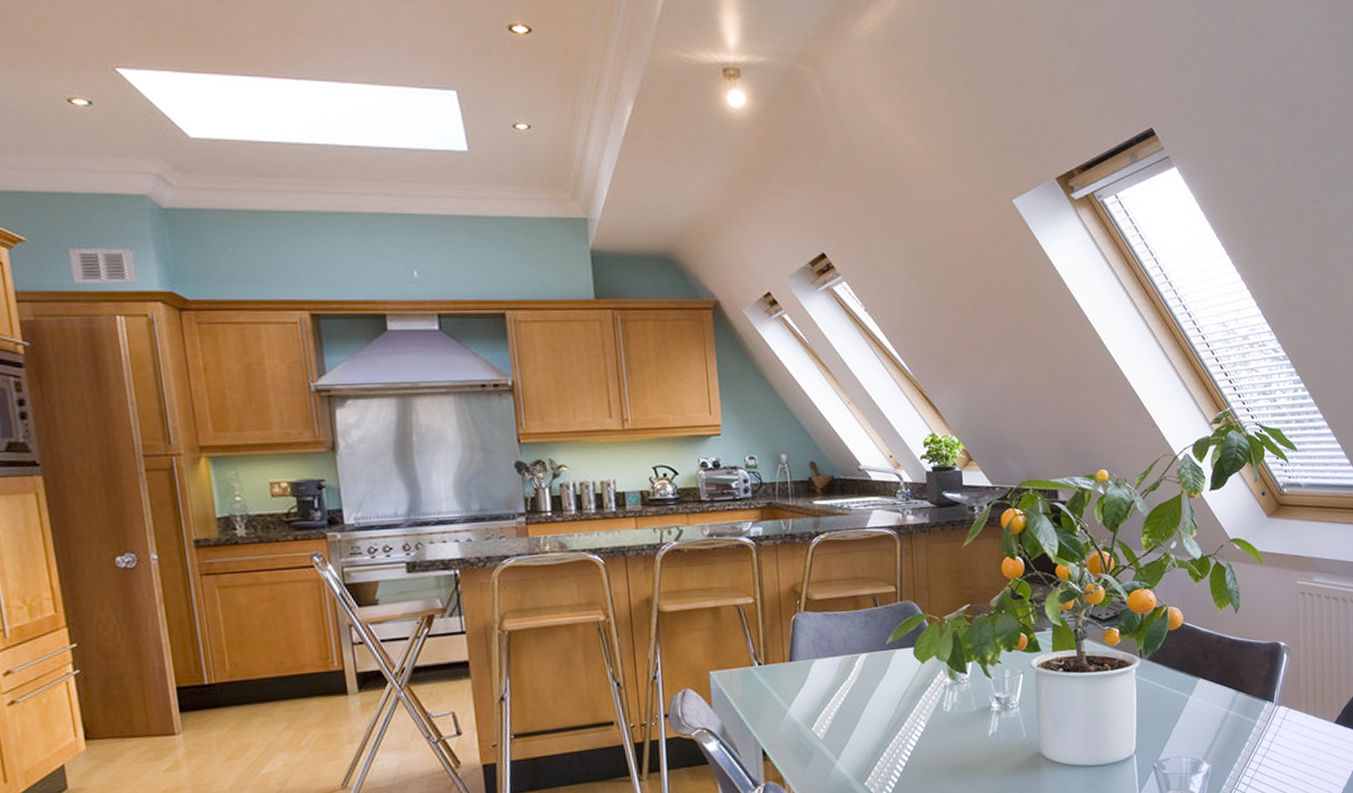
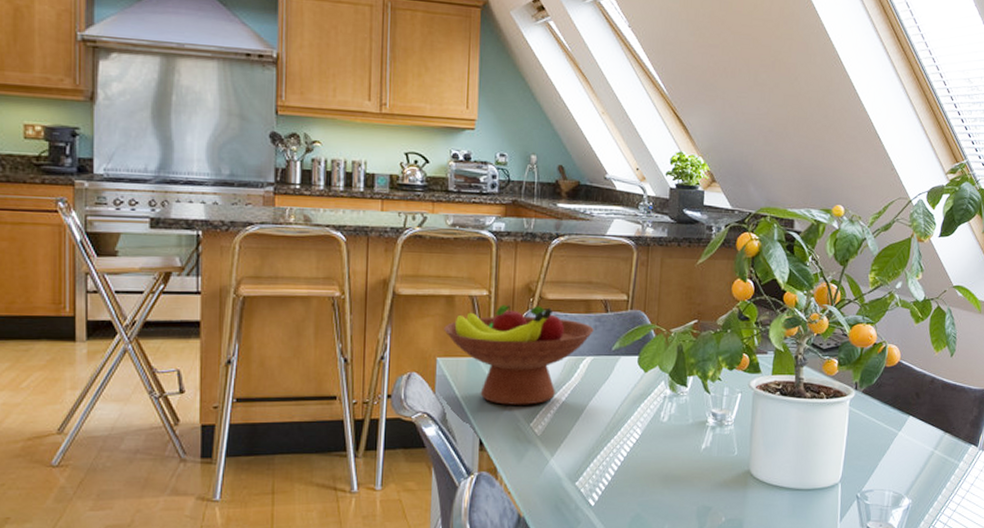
fruit bowl: none [713,607,865,712] -> present [444,305,594,405]

